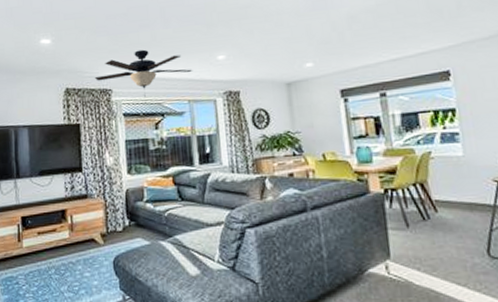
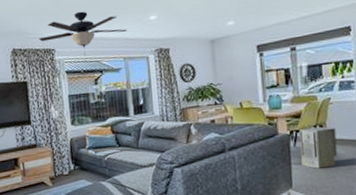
air purifier: none [395,185,445,236] -> present [299,126,338,169]

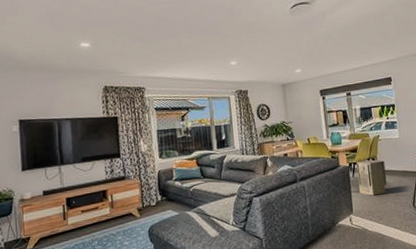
ceiling fan: present [39,11,128,62] -> none [130,55,212,100]

